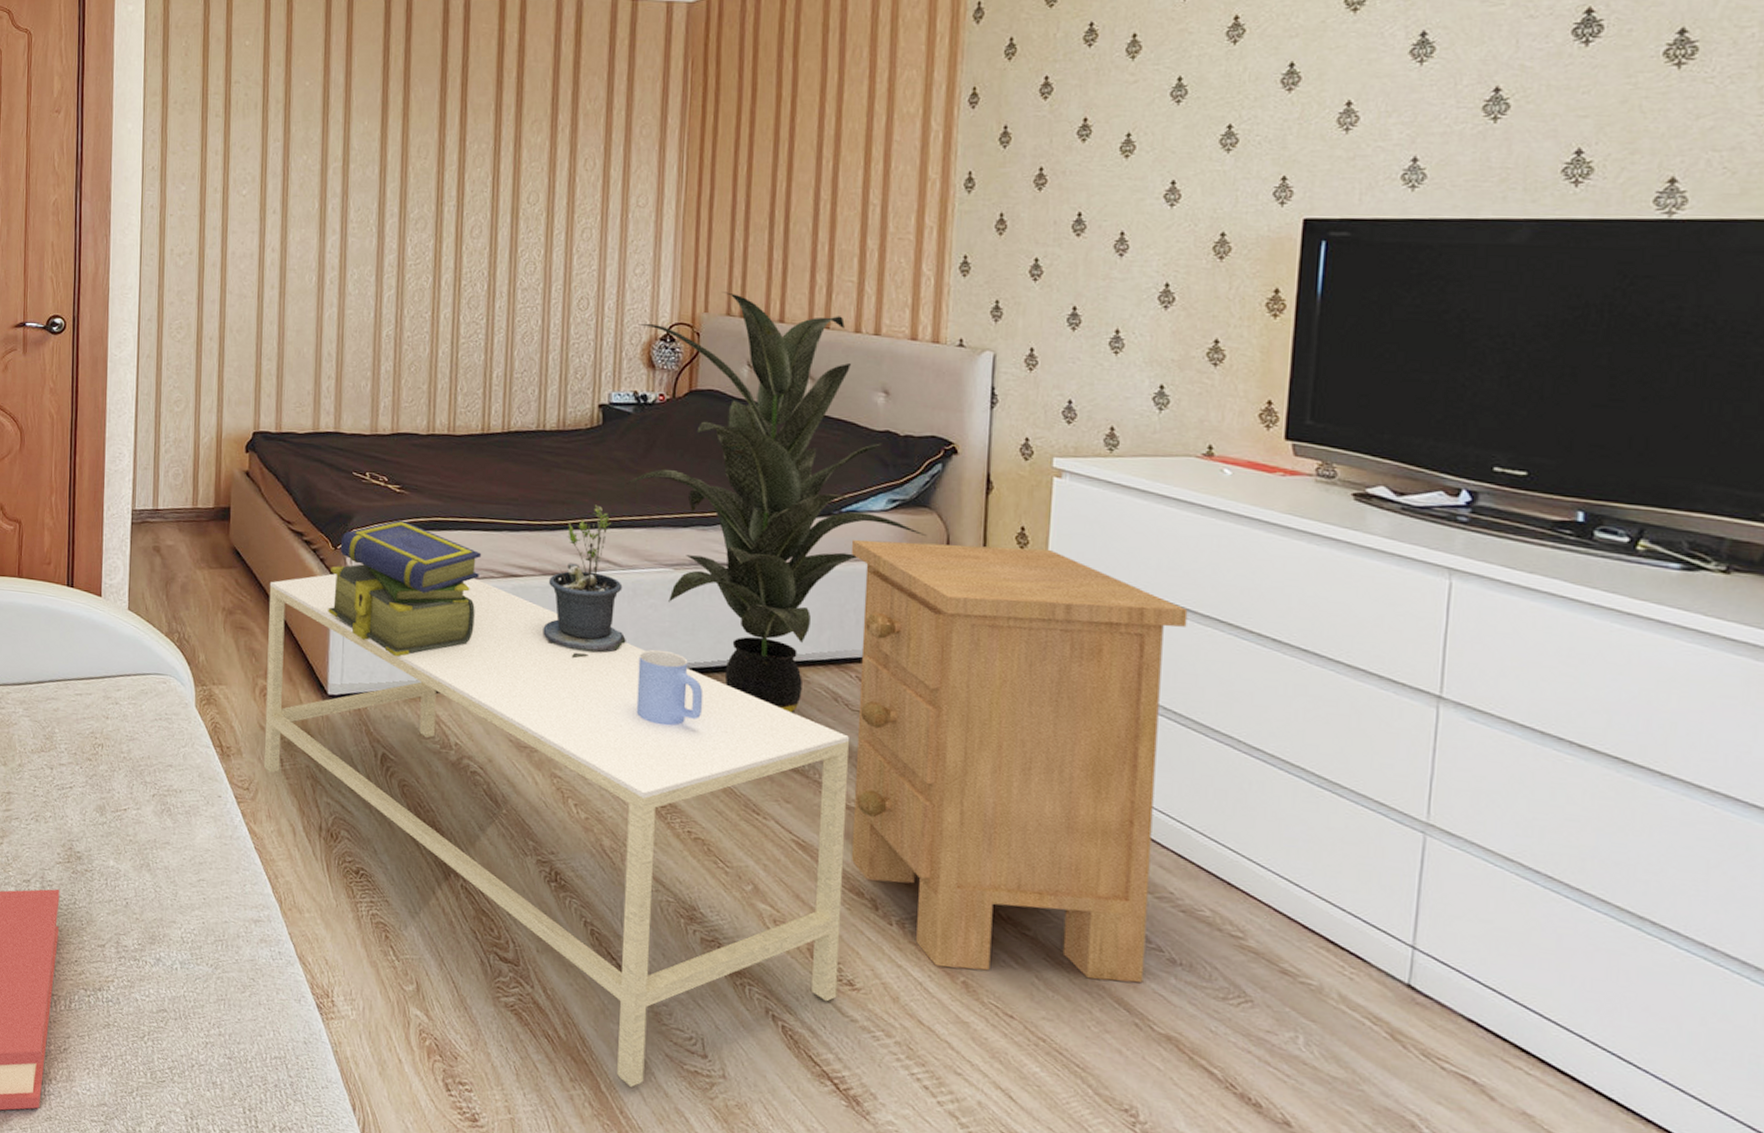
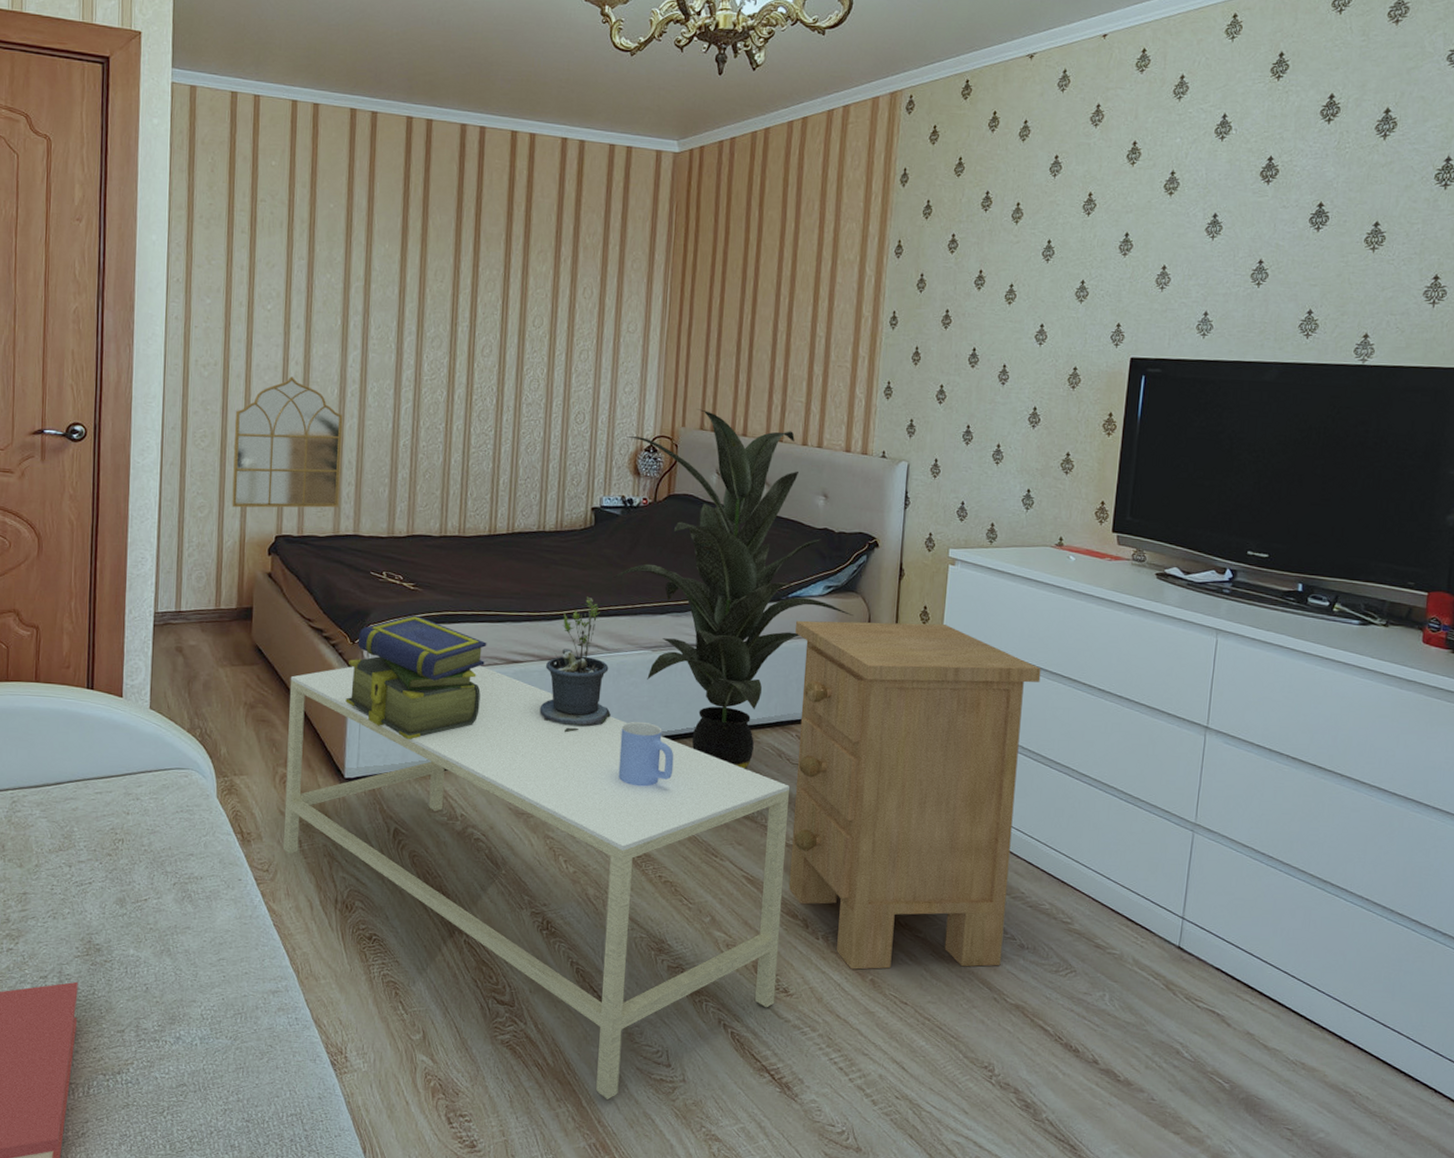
mirror: none [208,264,322,403] -> present [232,376,343,508]

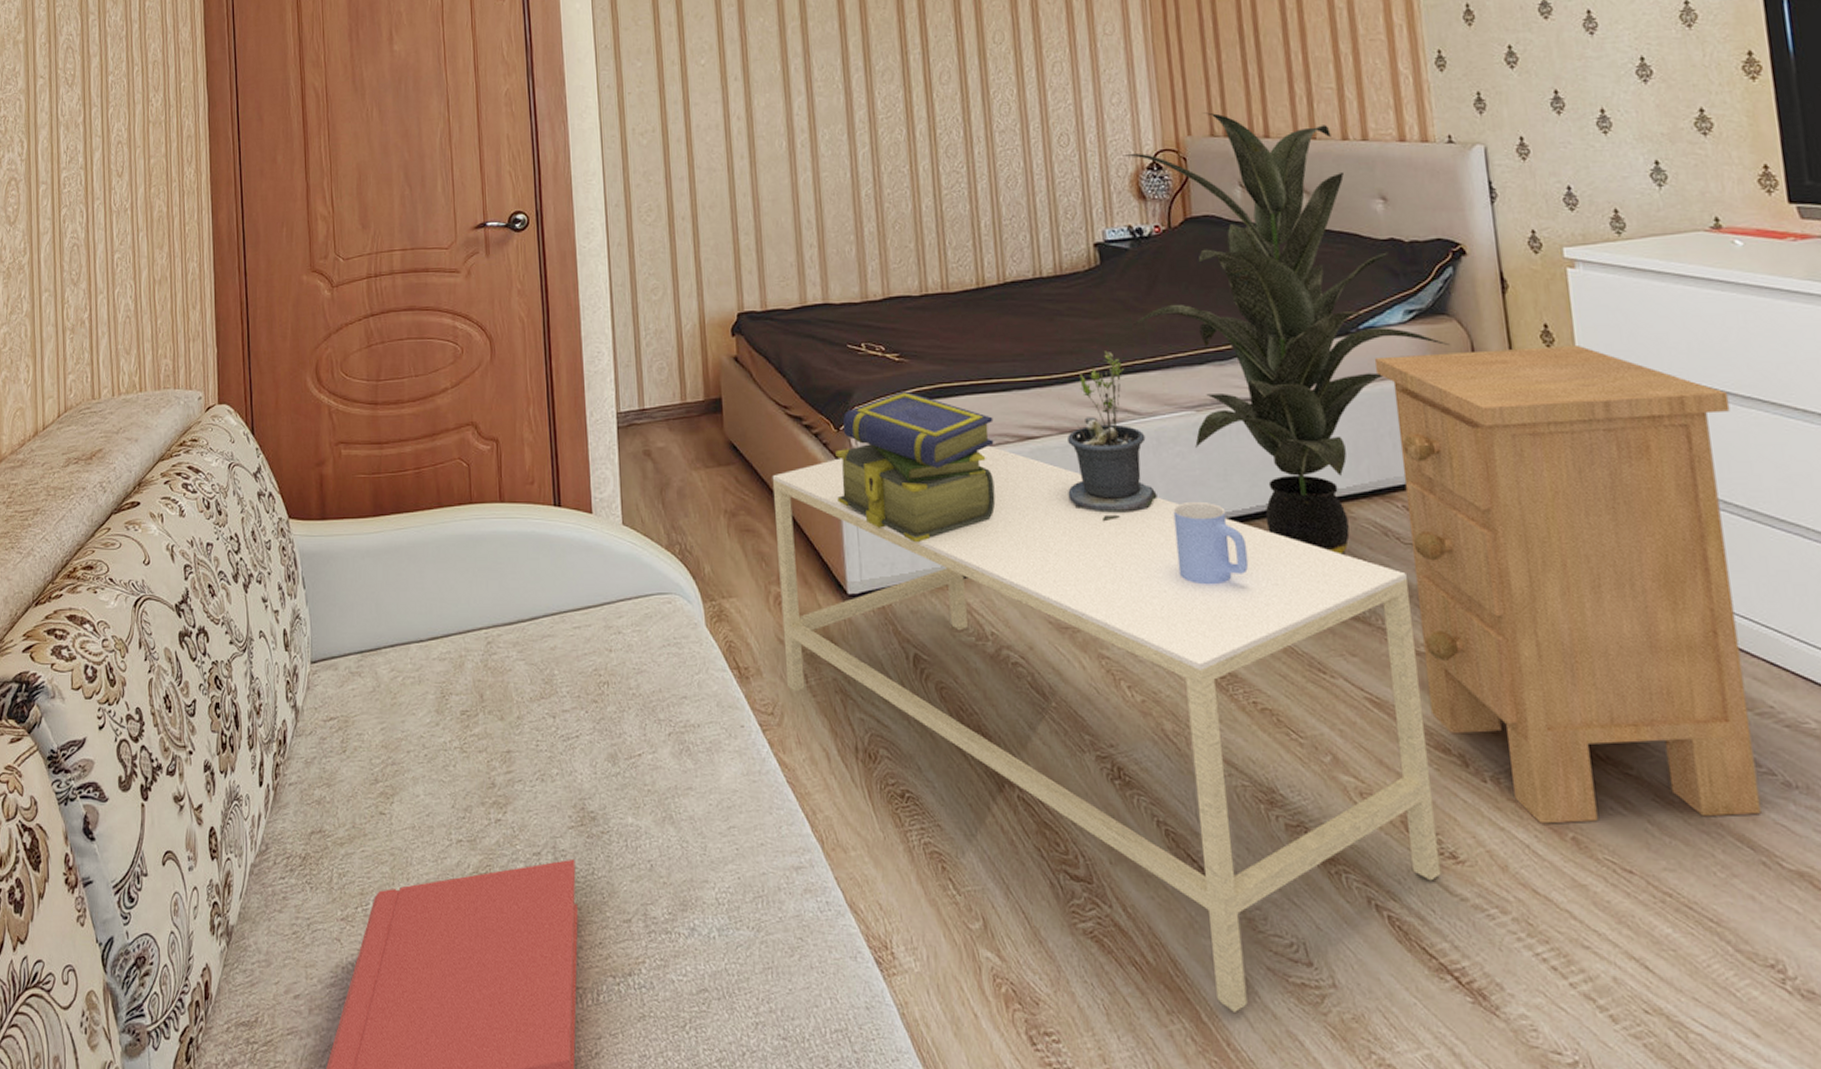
mirror: present [232,376,343,508] -> none [680,133,803,286]

